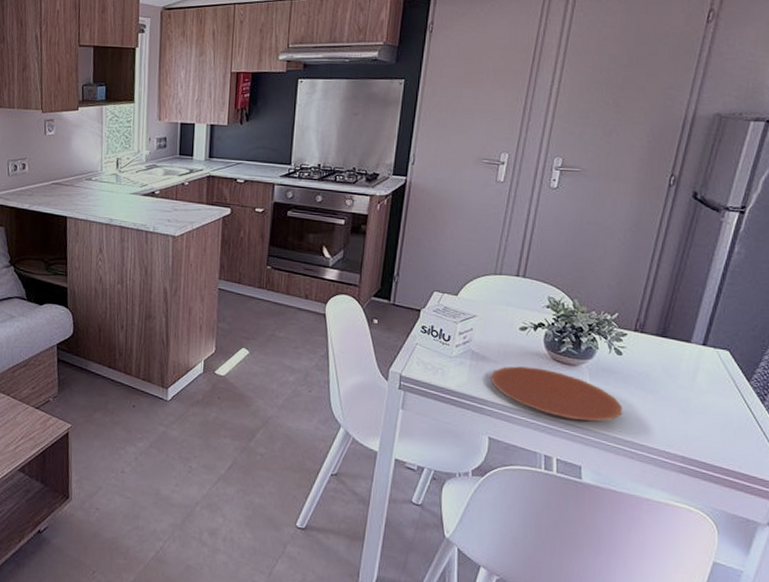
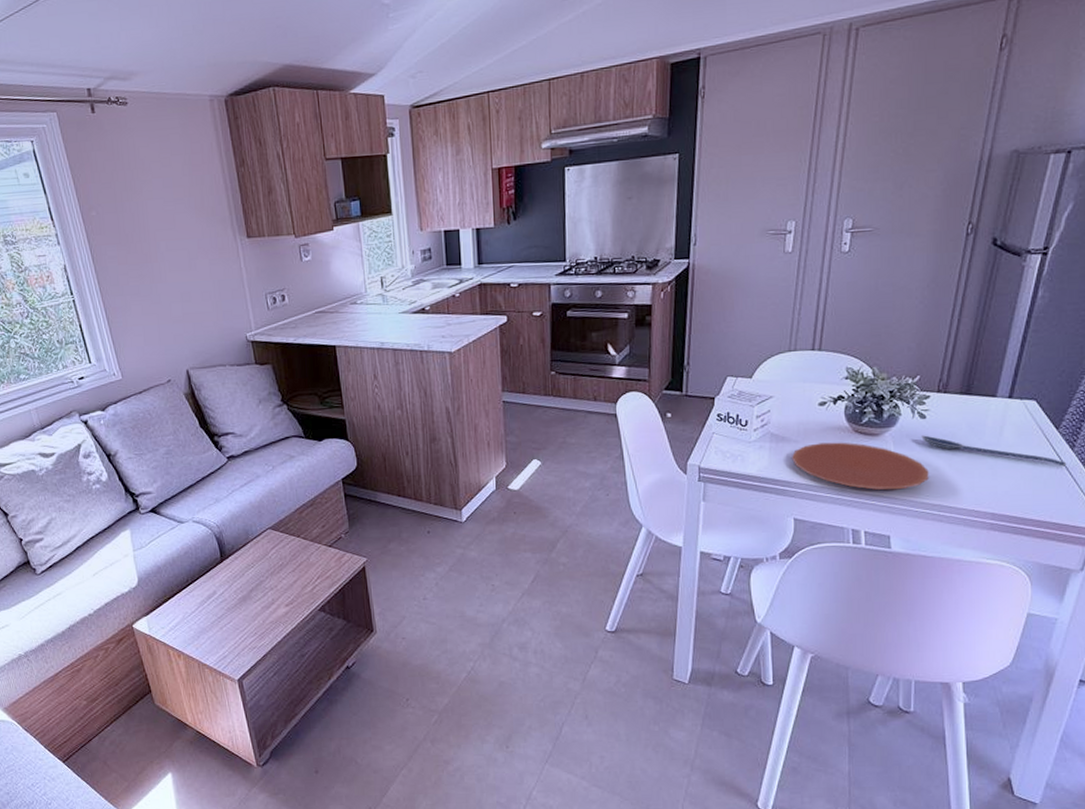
spoon: none [617,371,757,419] -> present [921,435,1067,467]

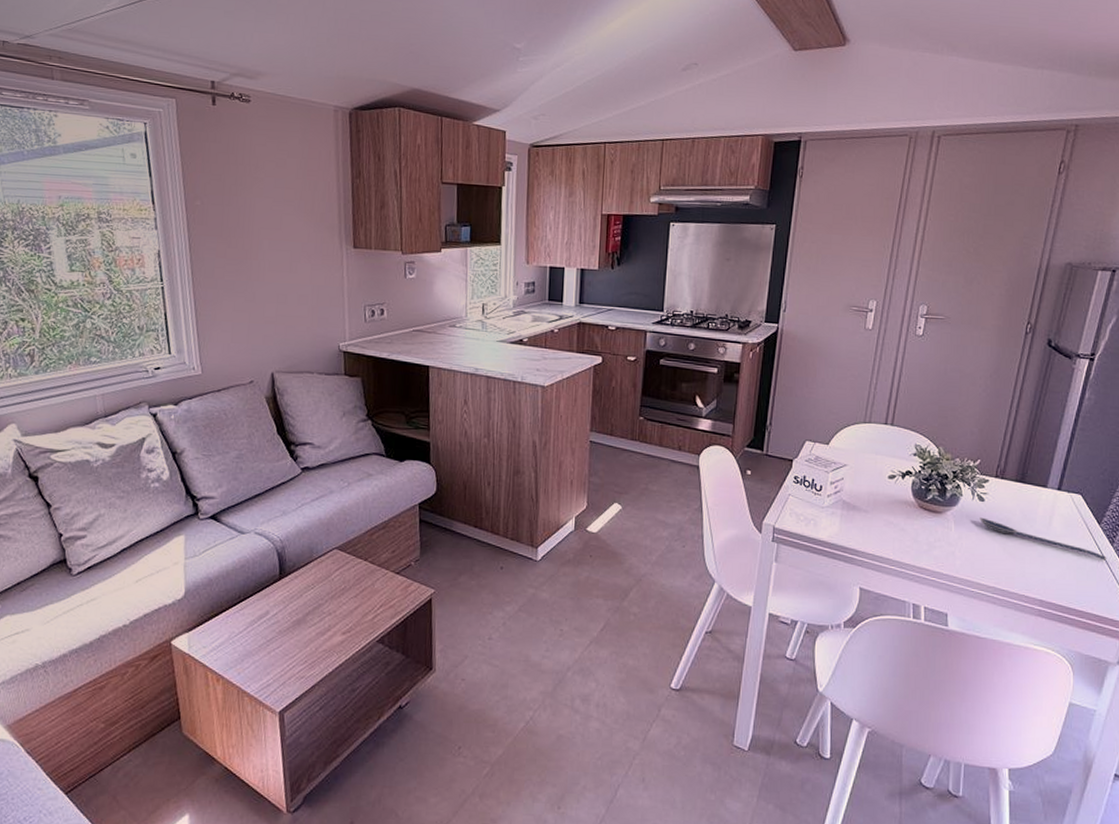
plate: present [792,442,929,490] -> none [861,515,985,569]

